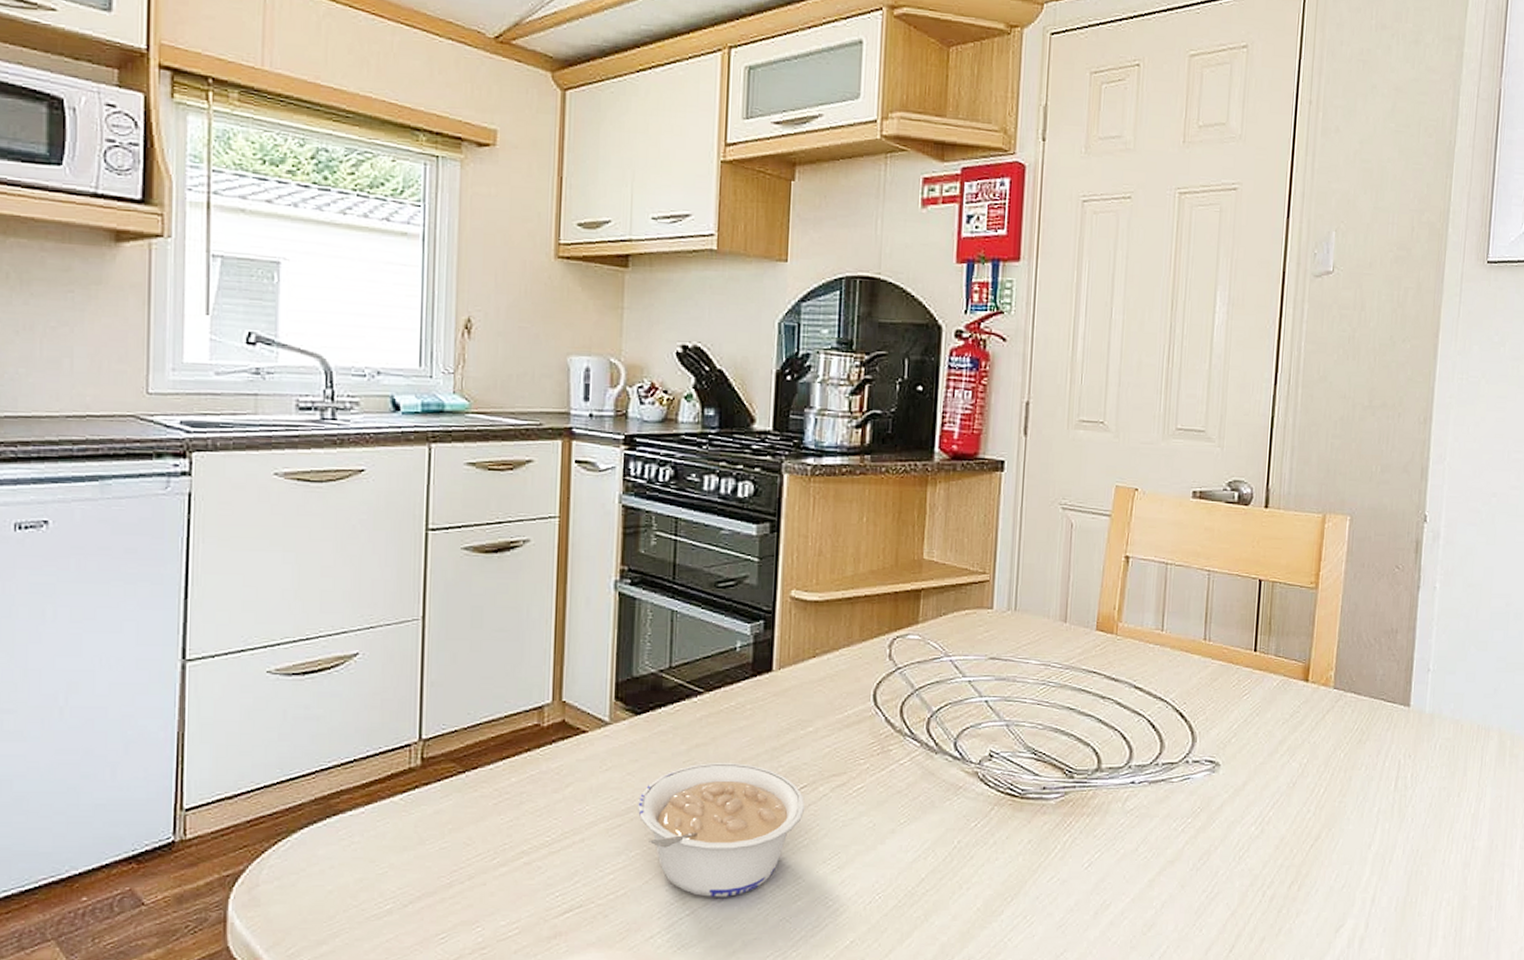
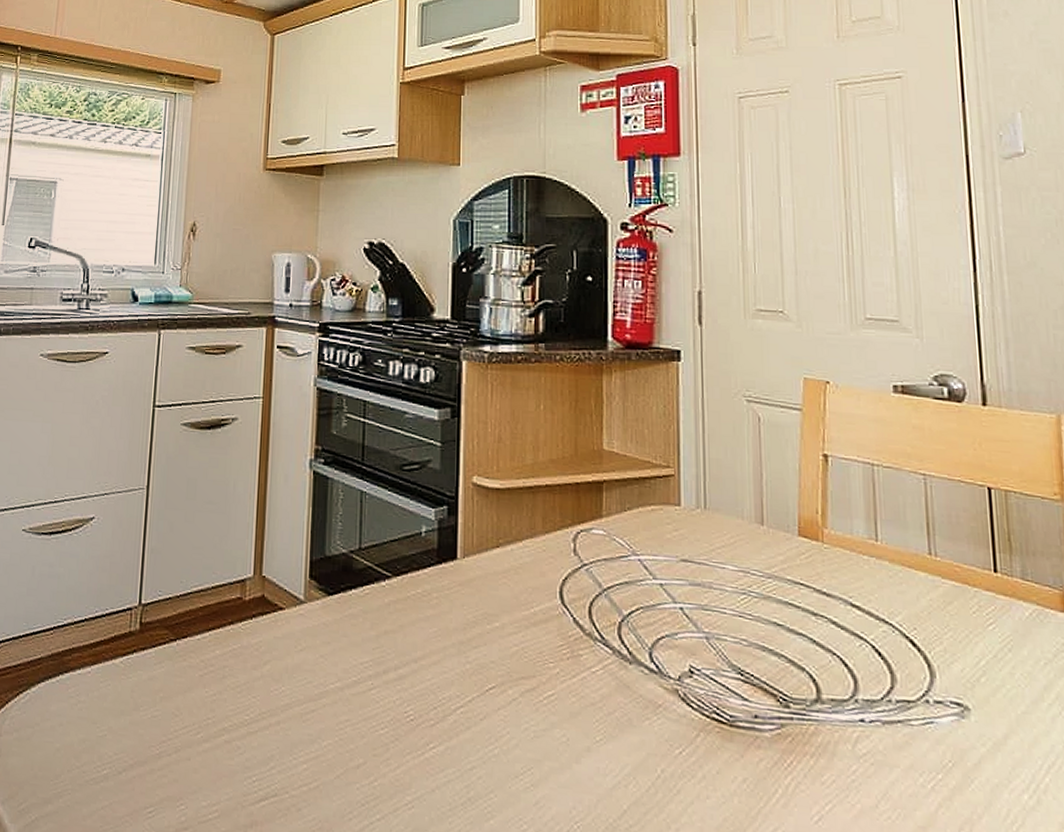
legume: present [638,763,806,897] -> none [330,652,495,805]

